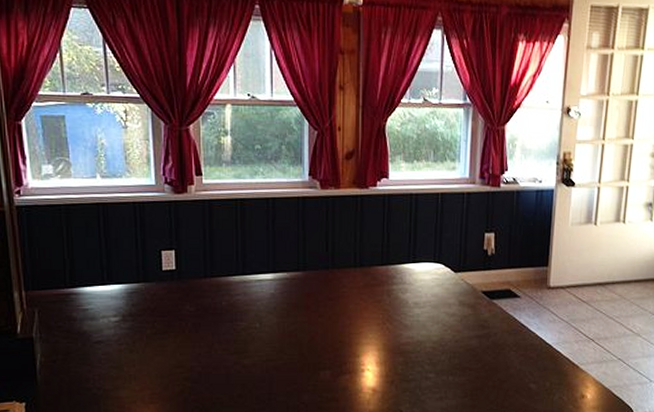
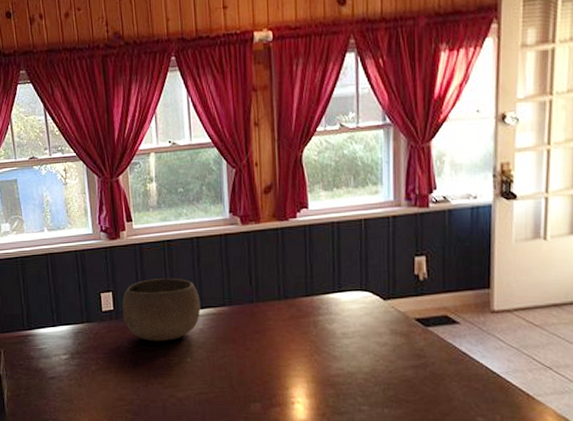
bowl: none [186,238,273,305] -> present [122,278,201,341]

